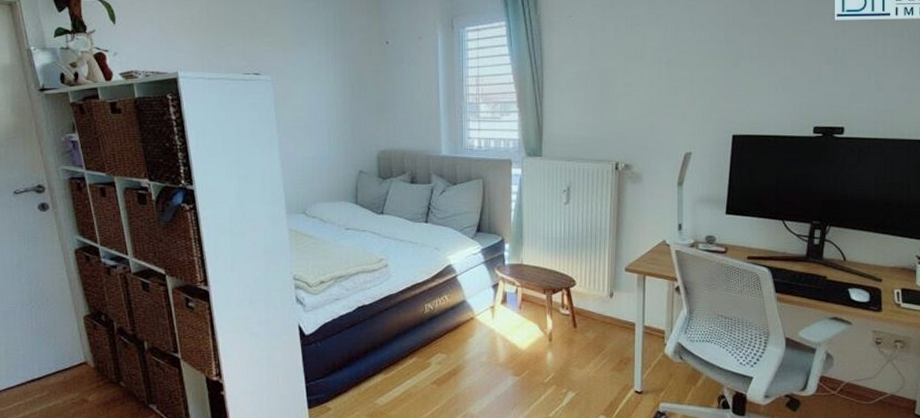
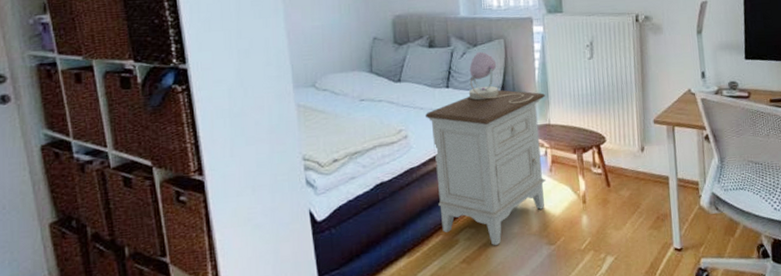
nightstand: none [404,228,519,372] -> present [424,90,546,246]
table lamp: none [446,190,508,243] -> present [468,51,534,105]

